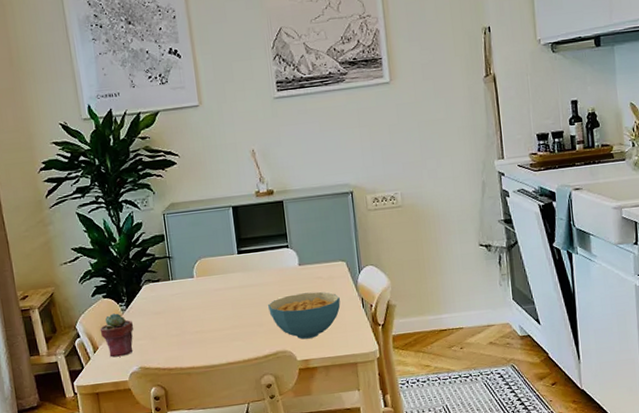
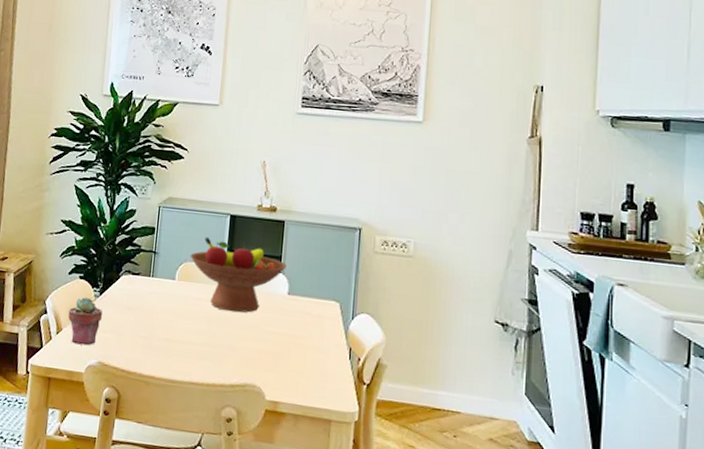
fruit bowl: none [203,230,293,294] -> present [190,236,287,313]
cereal bowl: present [268,292,341,340] -> none [246,324,326,379]

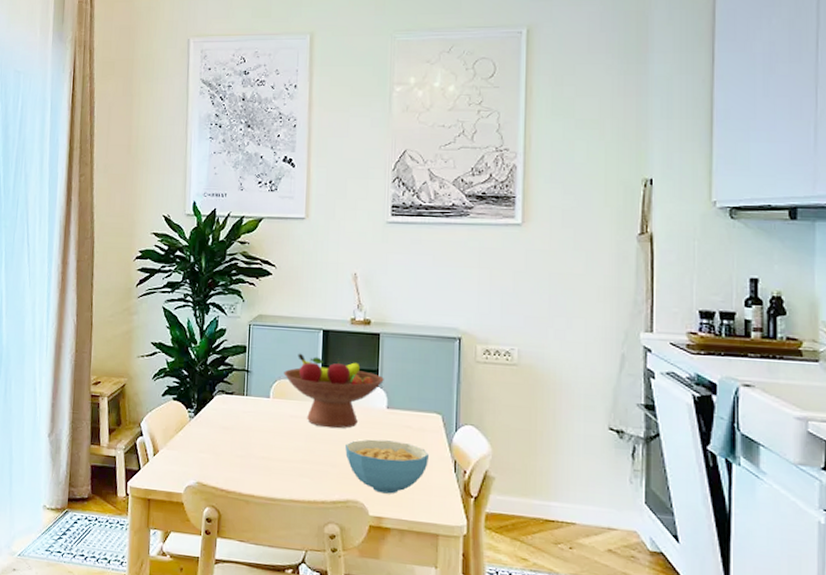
potted succulent: present [68,297,103,346] -> none [163,418,199,466]
cereal bowl: none [246,324,326,379] -> present [345,439,429,494]

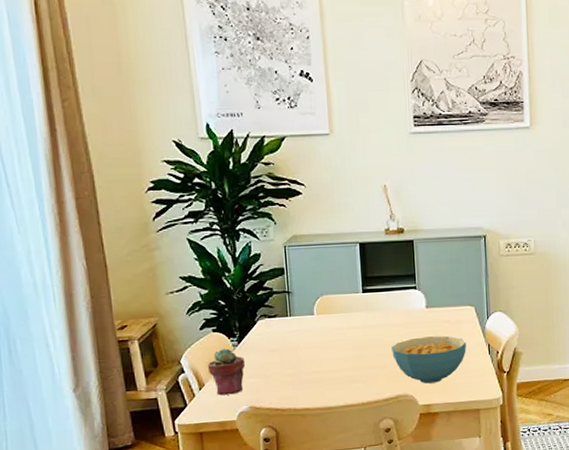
potted succulent: none [163,418,199,466] -> present [207,348,246,396]
fruit bowl: present [284,353,384,429] -> none [325,268,421,334]

